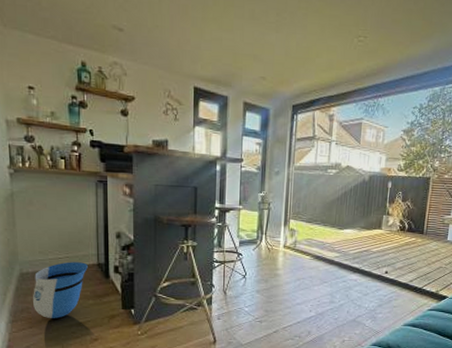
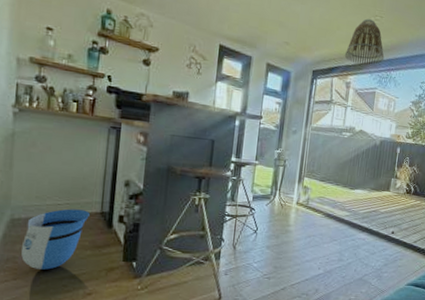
lamp shade: none [326,41,370,94] -> present [344,18,385,65]

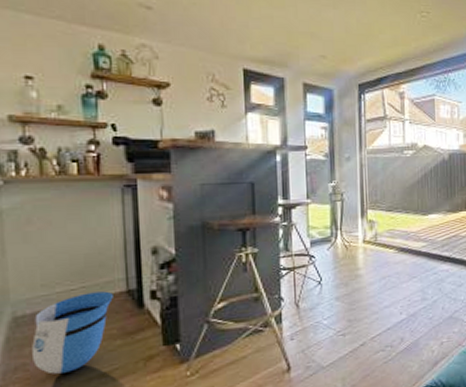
lamp shade: present [344,18,385,65] -> none [392,16,439,70]

